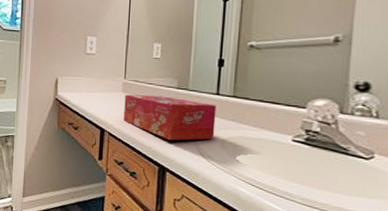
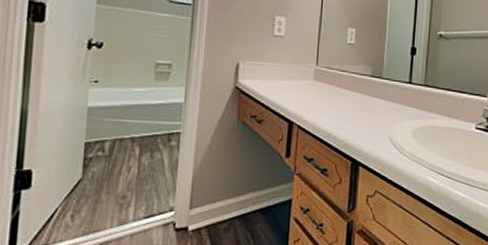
tissue box: present [124,94,216,141] -> none [315,82,409,133]

